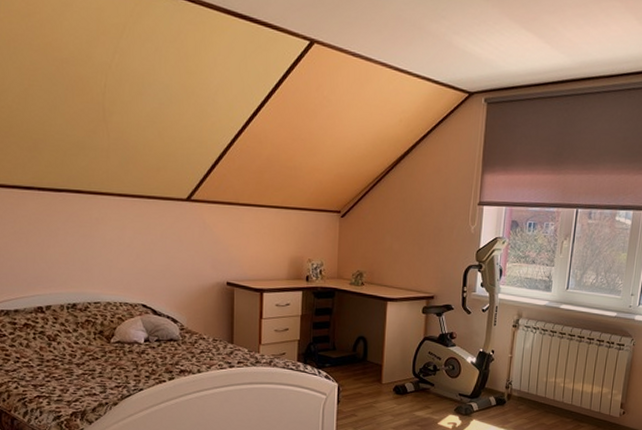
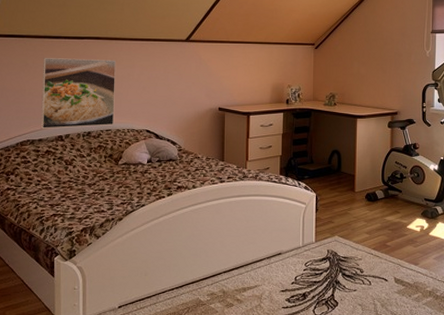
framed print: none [13,213,104,298] -> present [40,58,117,129]

